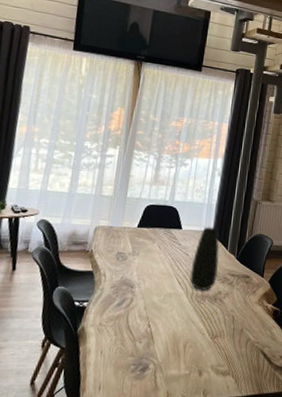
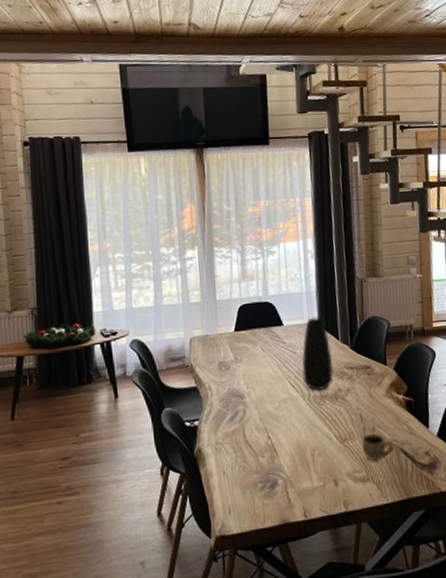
cup: none [229,334,257,359] -> present [362,433,395,462]

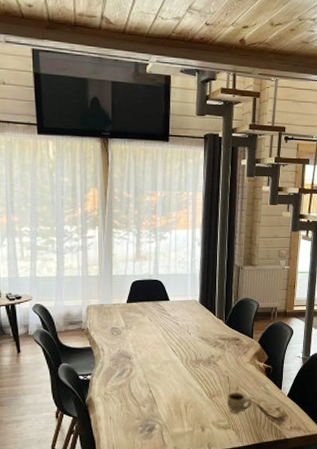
vase: present [301,316,334,391] -> none [182,295,209,357]

